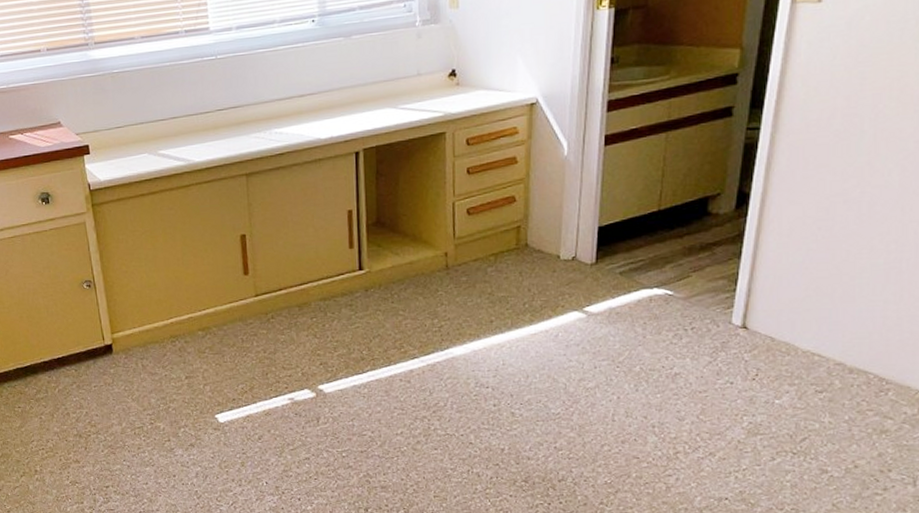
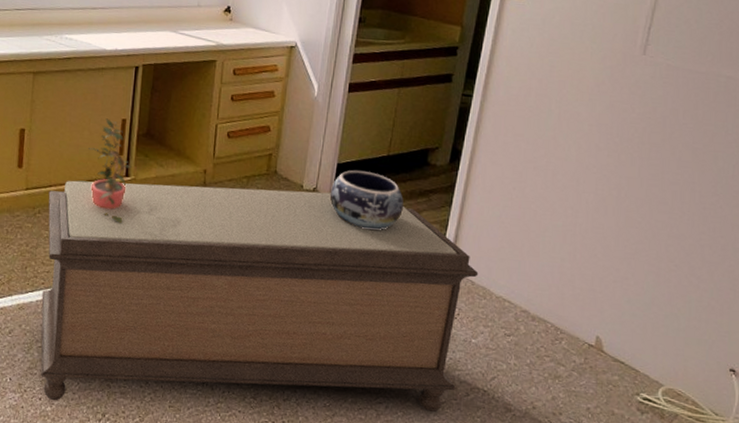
bench: none [279,260,779,500] -> present [40,180,479,413]
potted plant: none [316,212,365,320] -> present [89,118,132,224]
decorative bowl: none [592,230,681,295] -> present [329,170,404,231]

